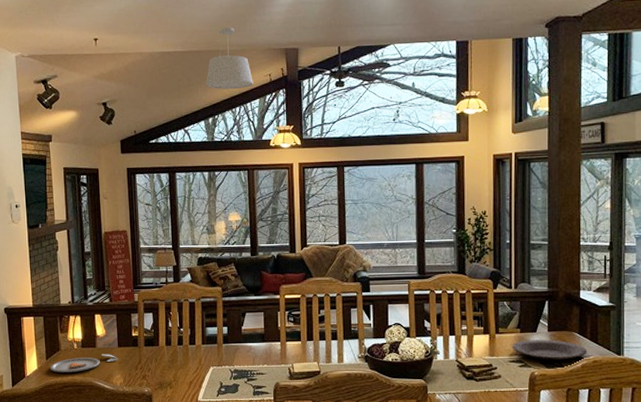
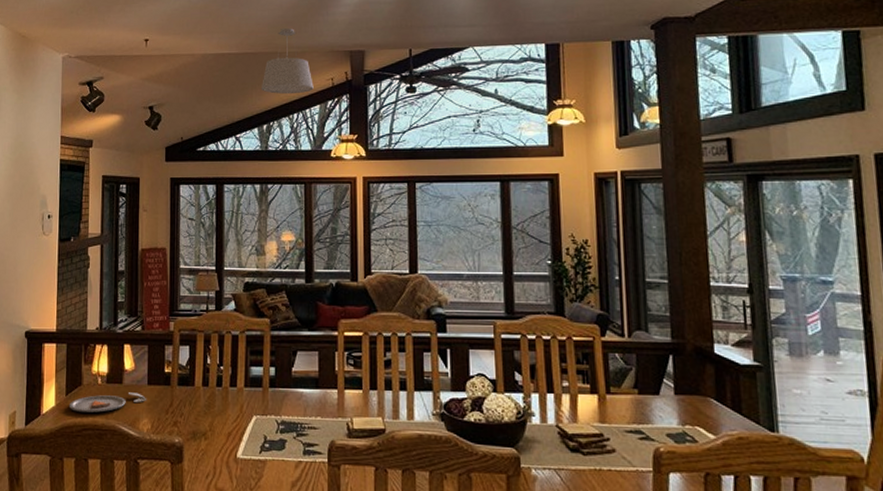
plate: present [511,339,587,361] -> none [628,404,729,435]

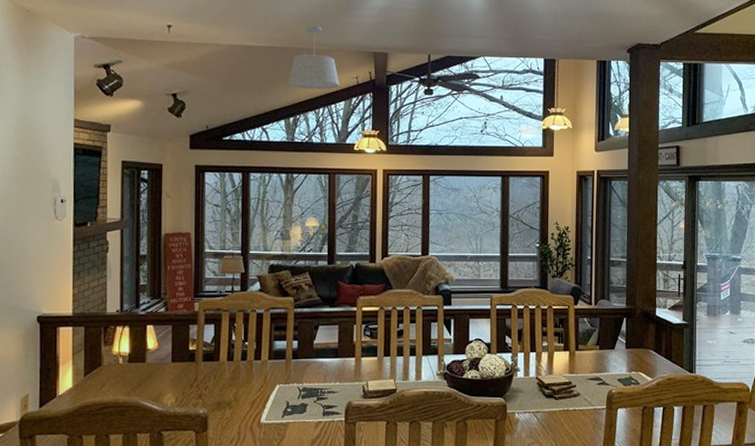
dinner plate: present [68,392,146,413] -> none [87,370,170,391]

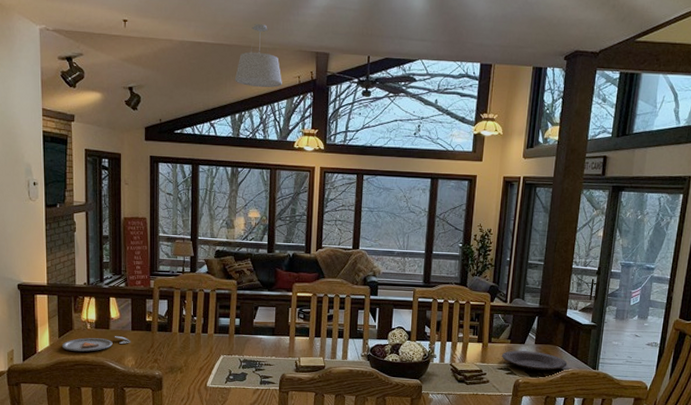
dinner plate: none [87,370,170,391] -> present [61,336,130,352]
plate: none [591,357,662,378] -> present [501,350,568,371]

